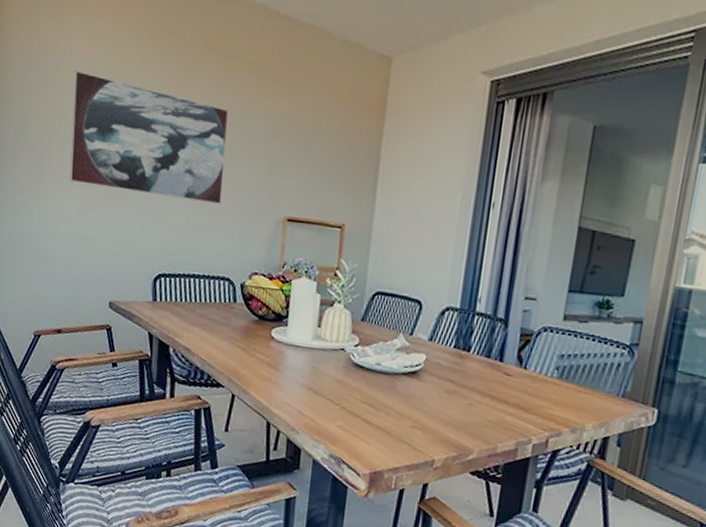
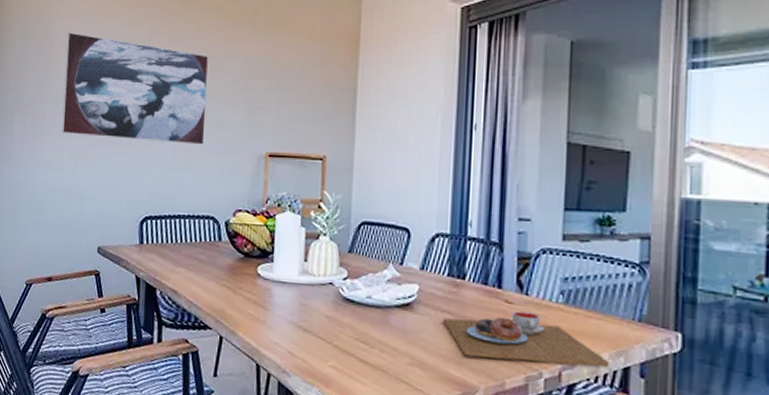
place setting: none [445,383,592,436] -> present [442,311,610,367]

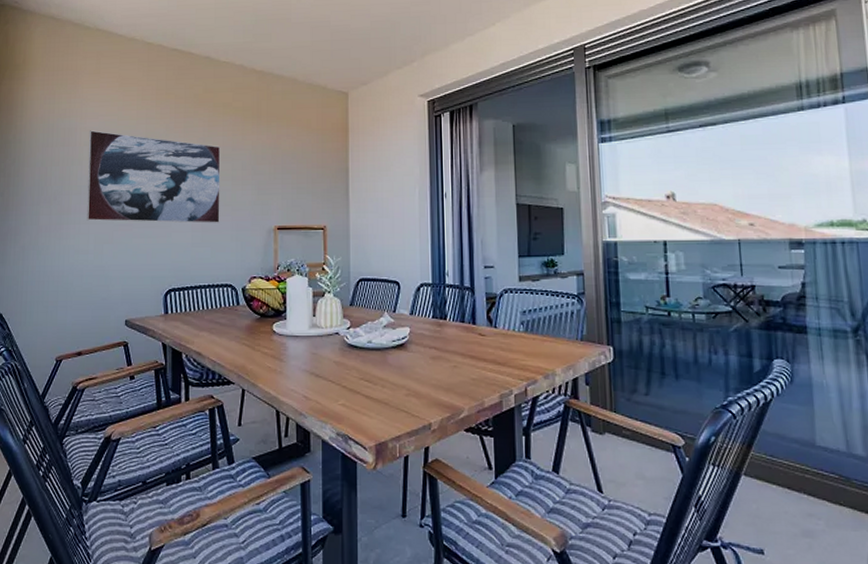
place setting: present [442,311,610,367] -> none [430,342,563,383]

